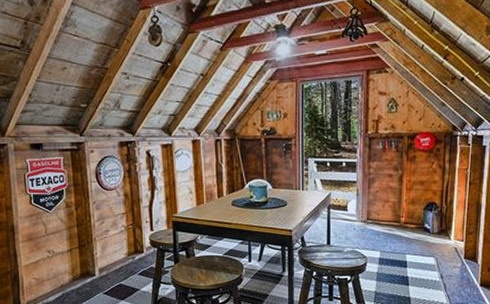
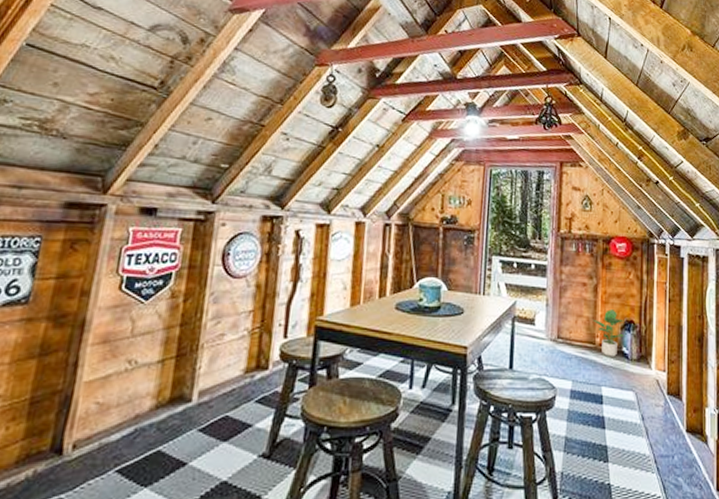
potted plant: none [398,194,427,232] -> present [592,309,624,357]

